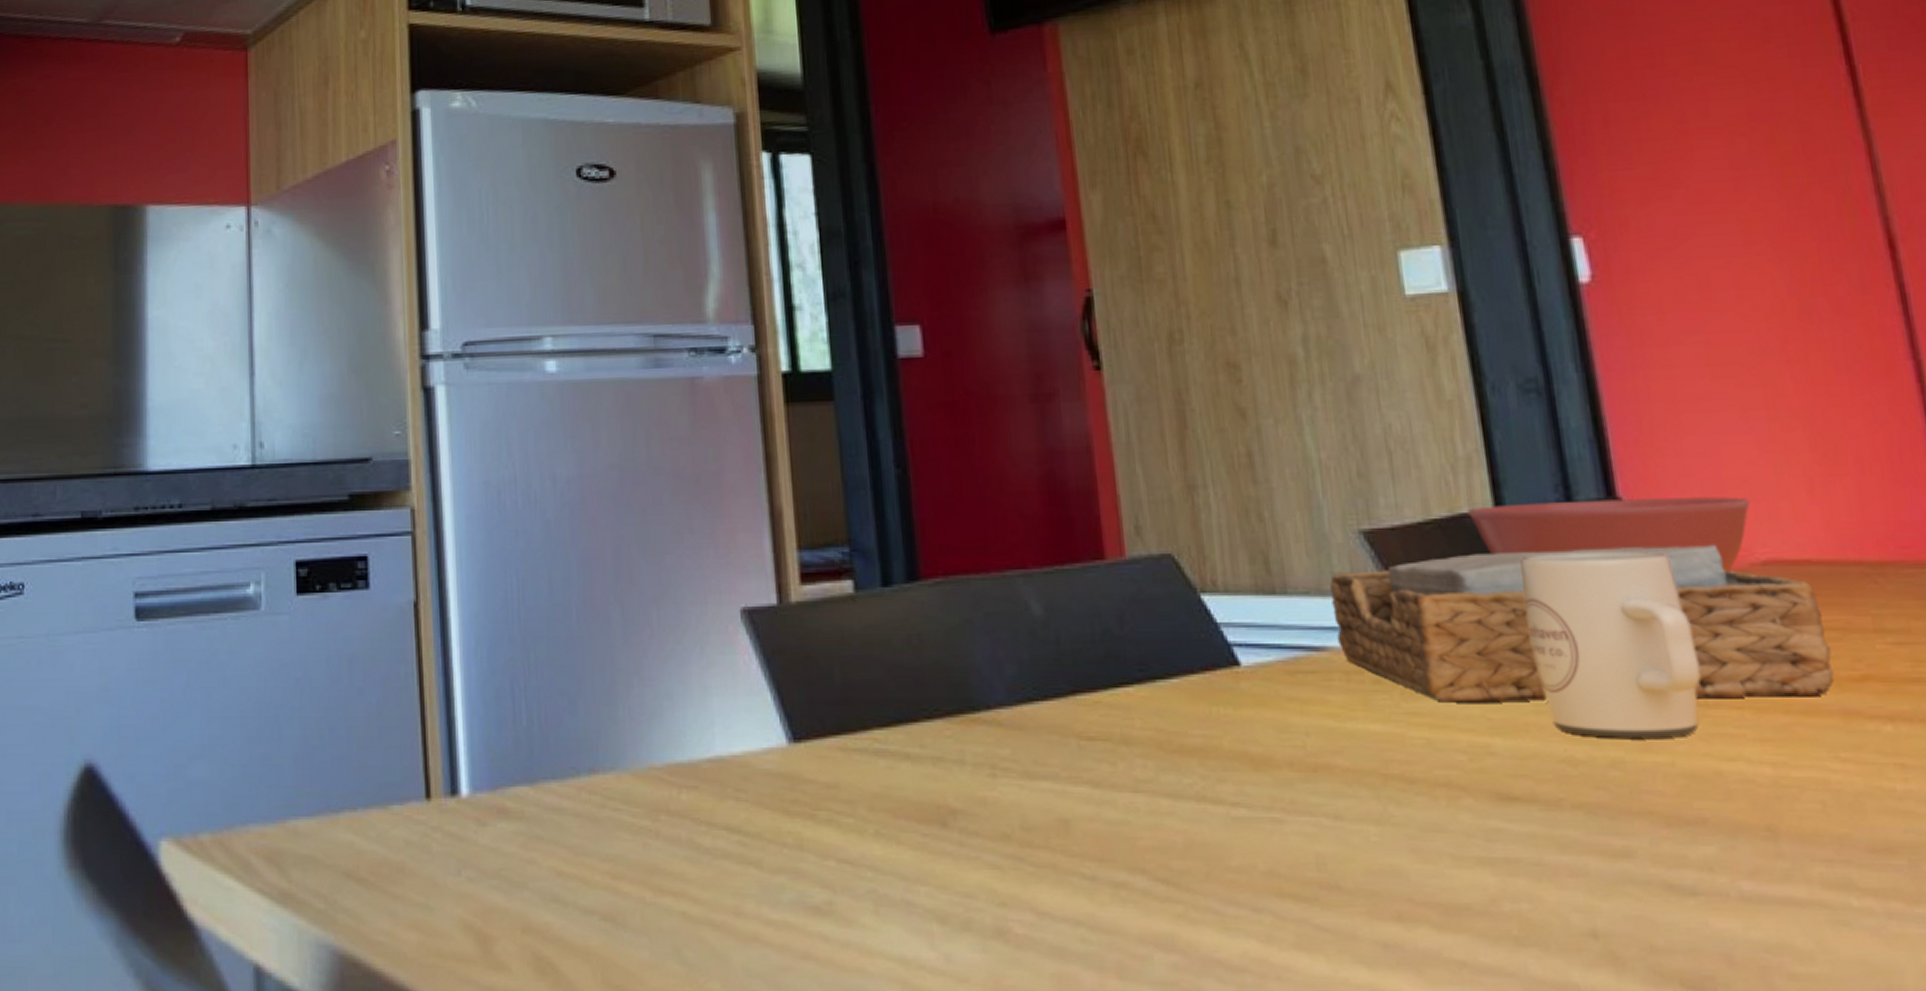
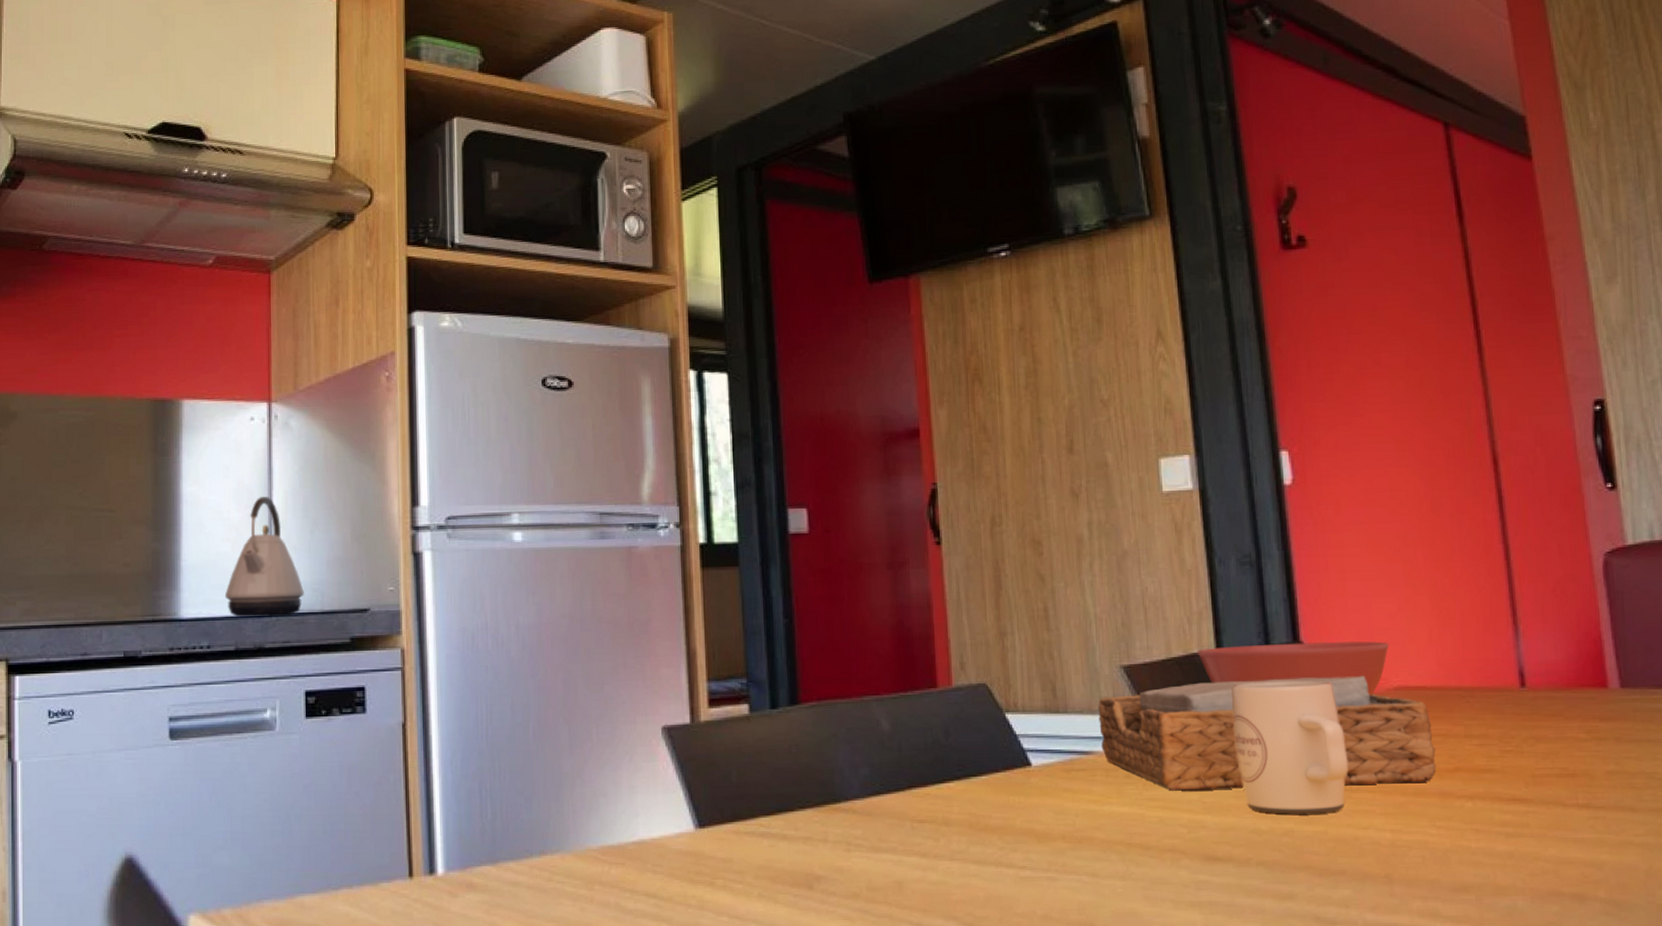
kettle: none [198,321,292,470] -> present [224,497,304,618]

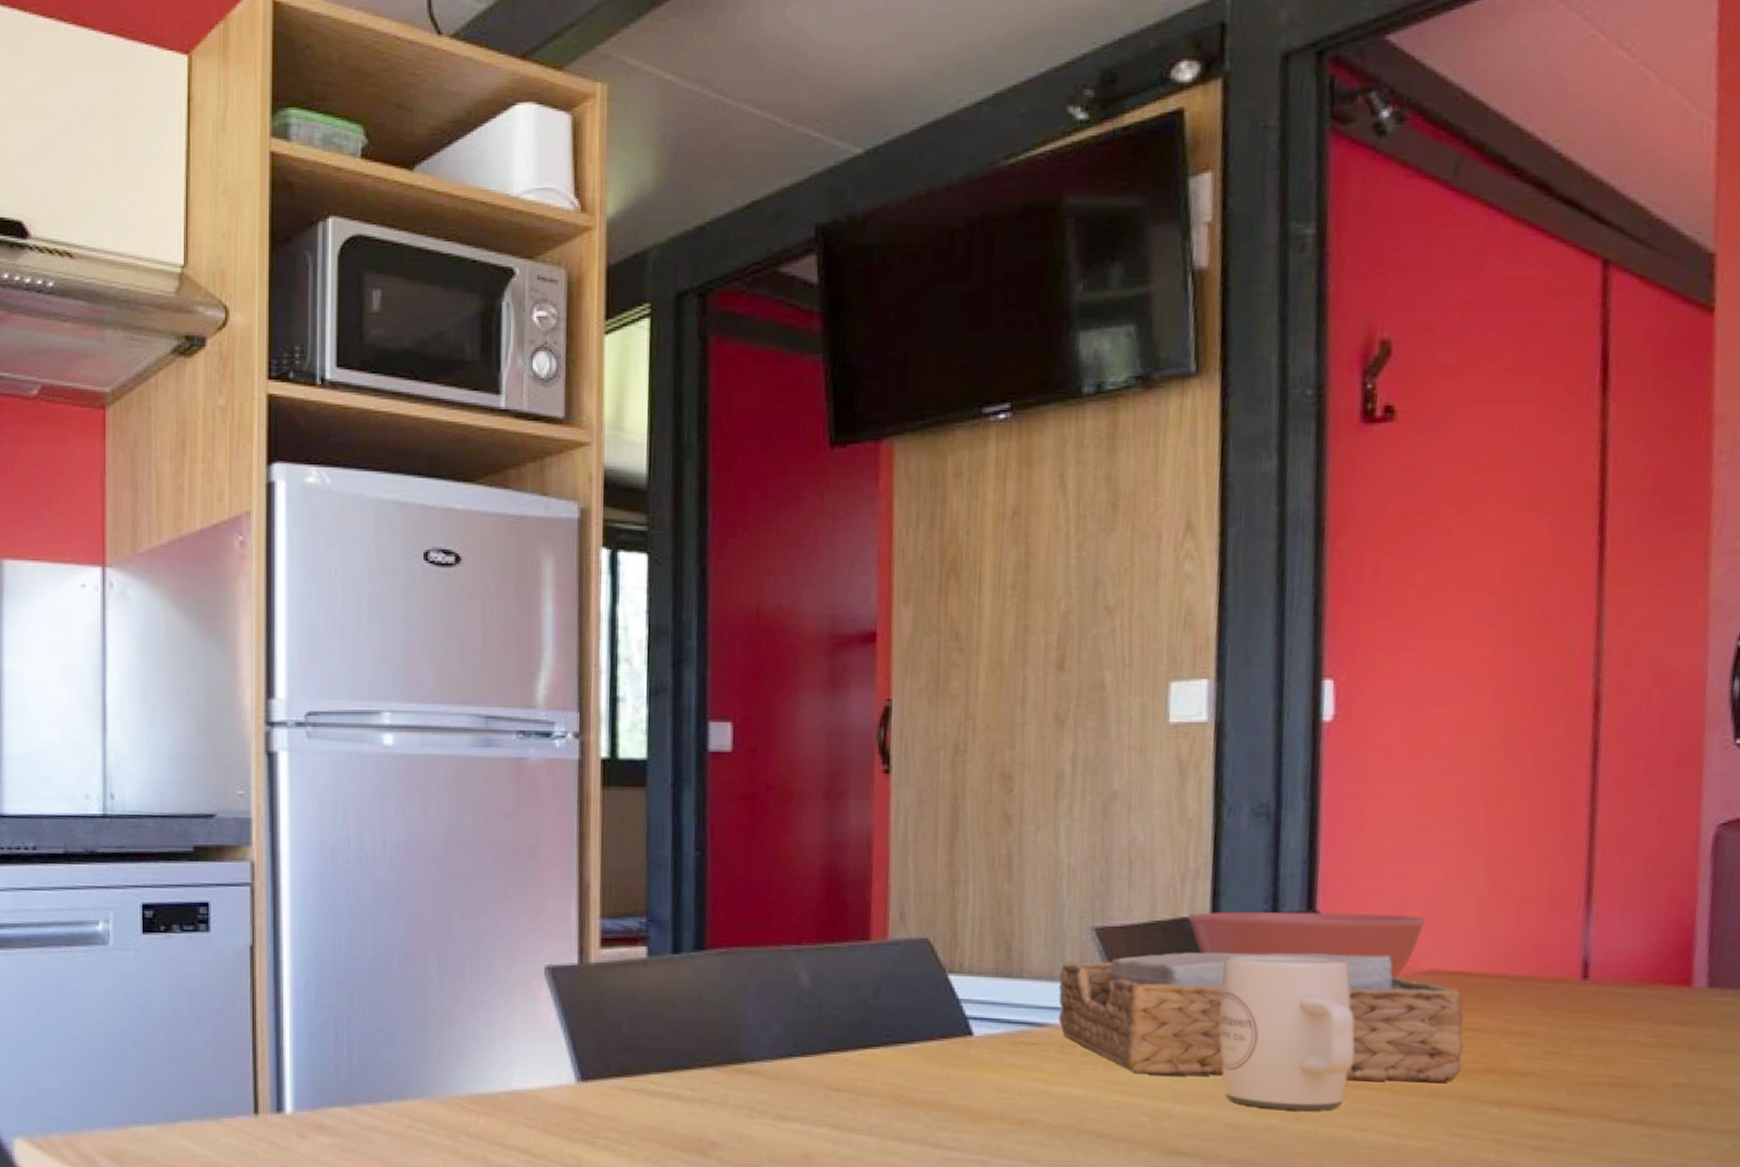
kettle: present [224,497,304,618] -> none [52,679,142,818]

